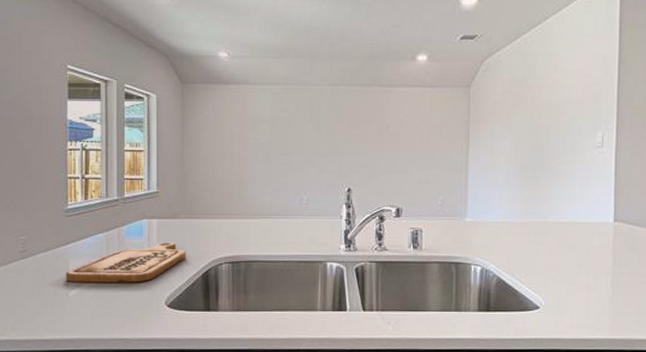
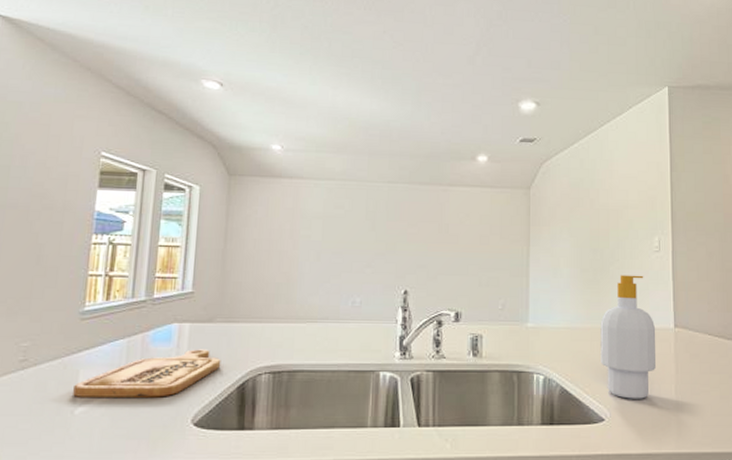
soap bottle: none [537,171,595,289] -> present [600,275,656,399]

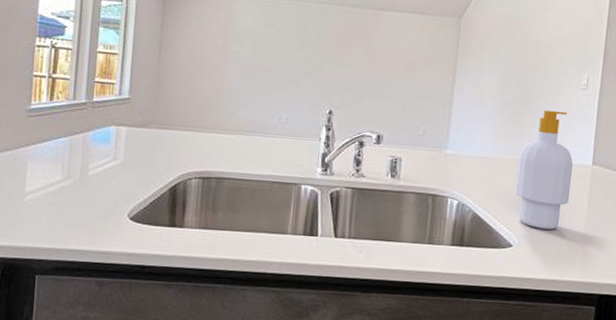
cutting board: present [73,349,221,397] -> none [22,151,155,192]

